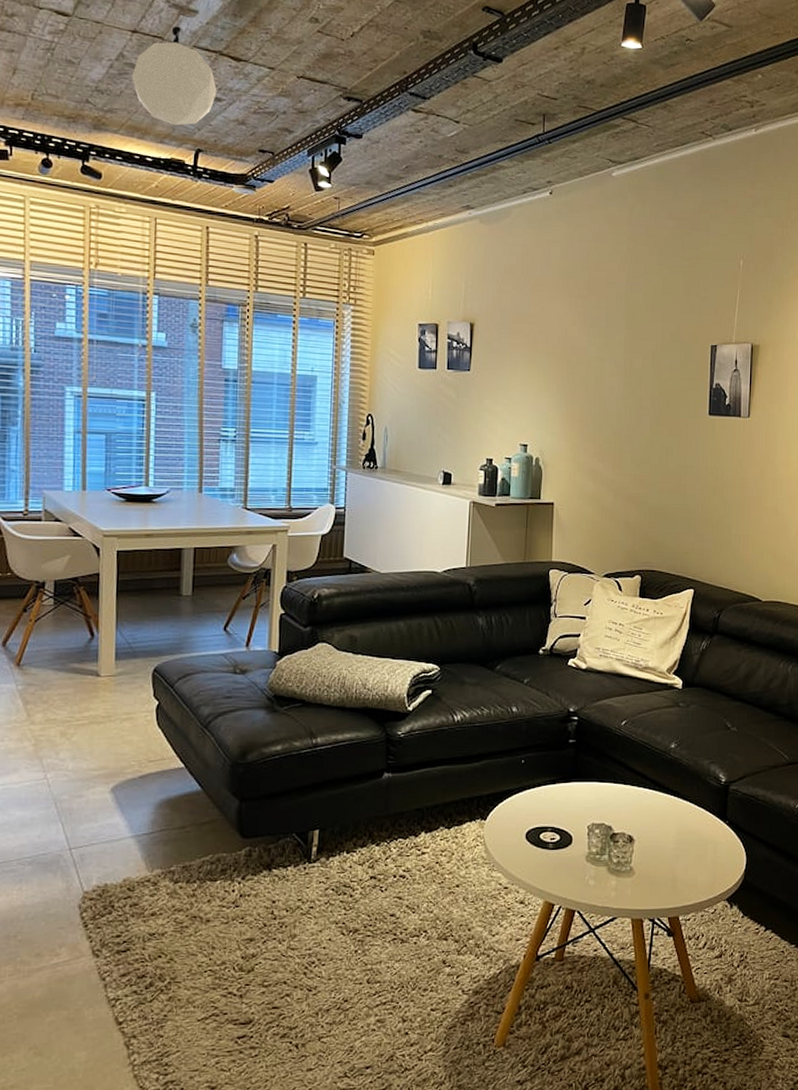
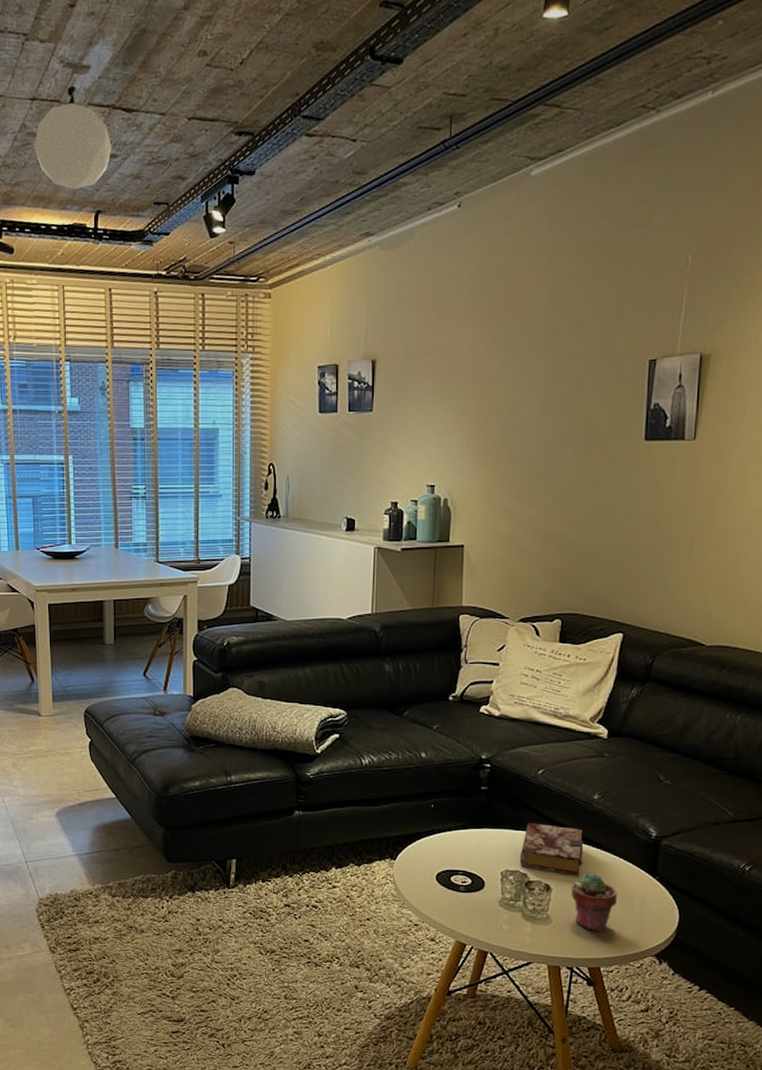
book: none [605,774,663,824] -> present [519,822,584,875]
potted succulent: none [652,821,693,881] -> present [571,873,618,933]

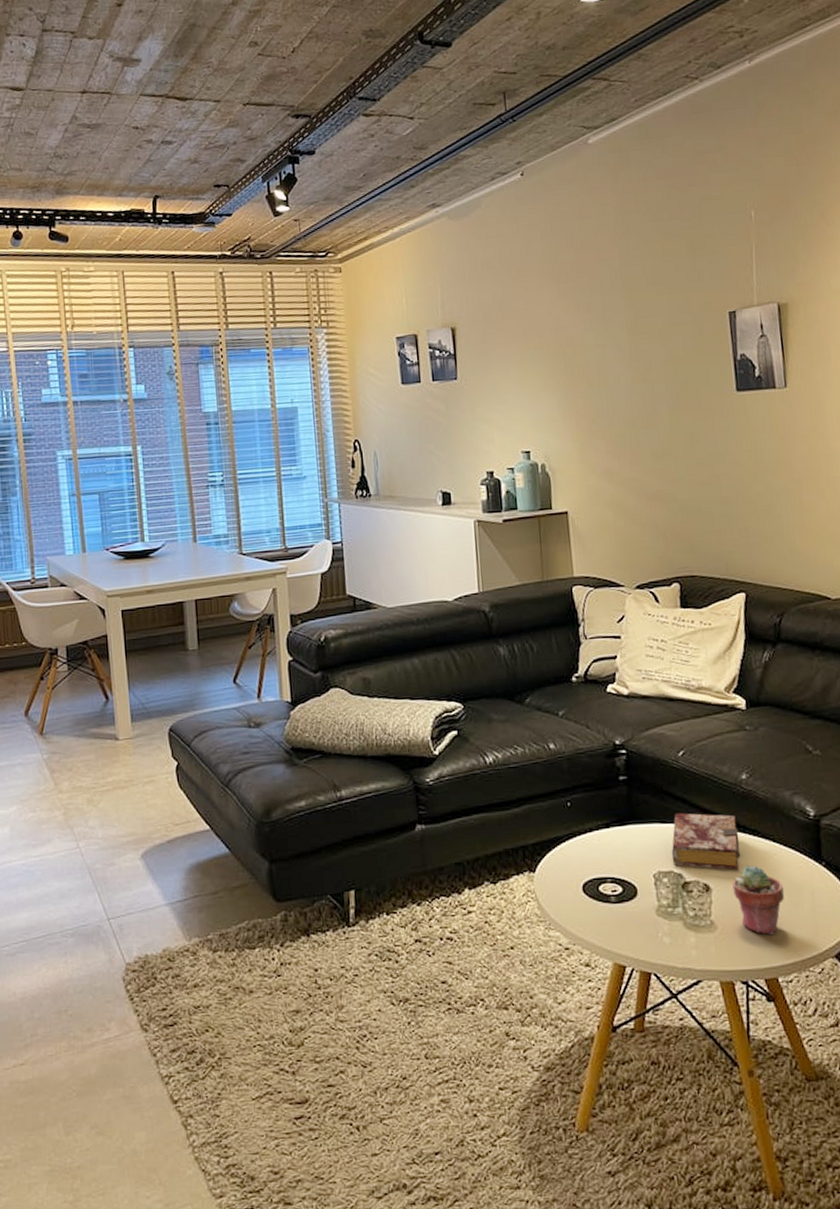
pendant lamp: present [34,85,112,190] -> none [86,78,167,177]

